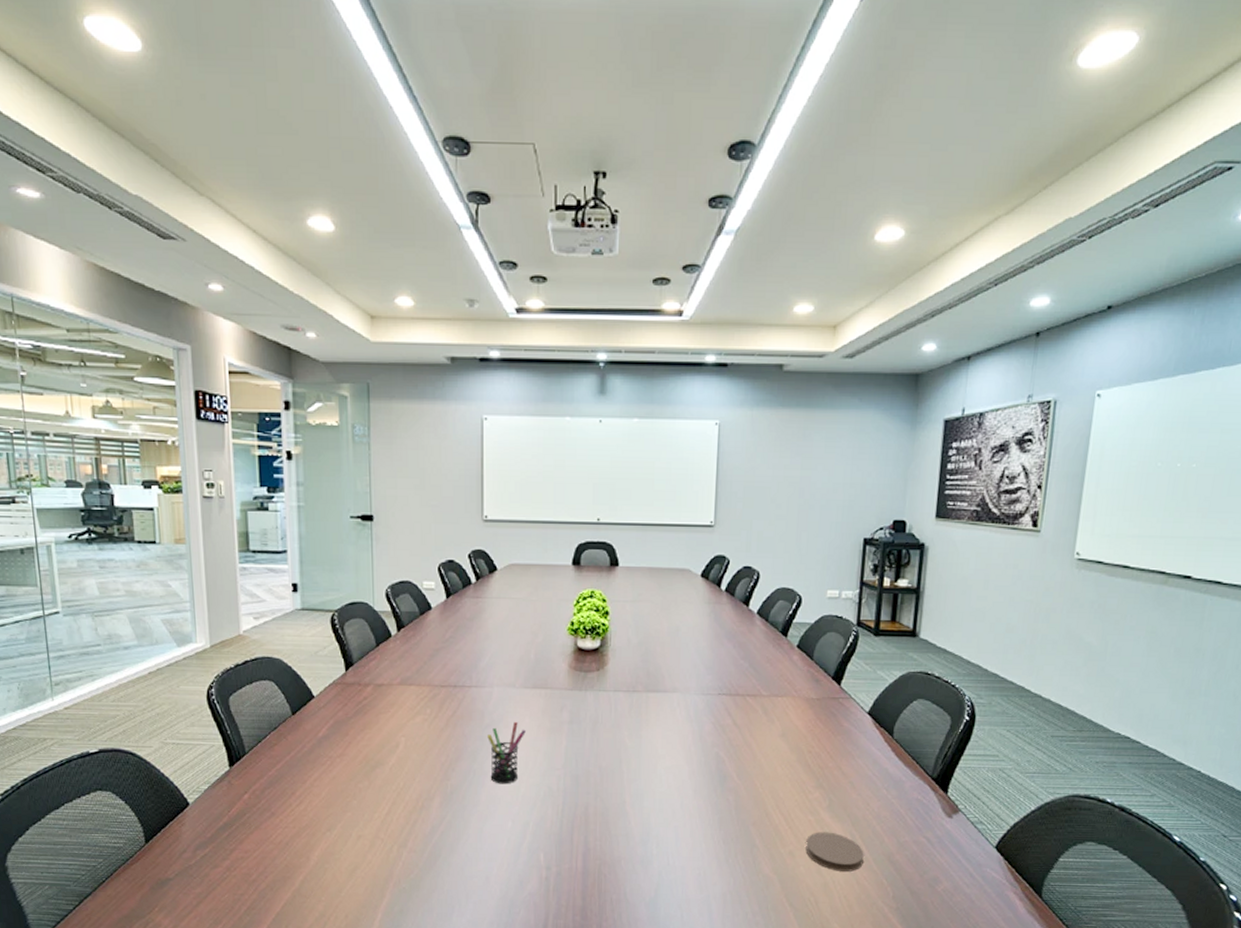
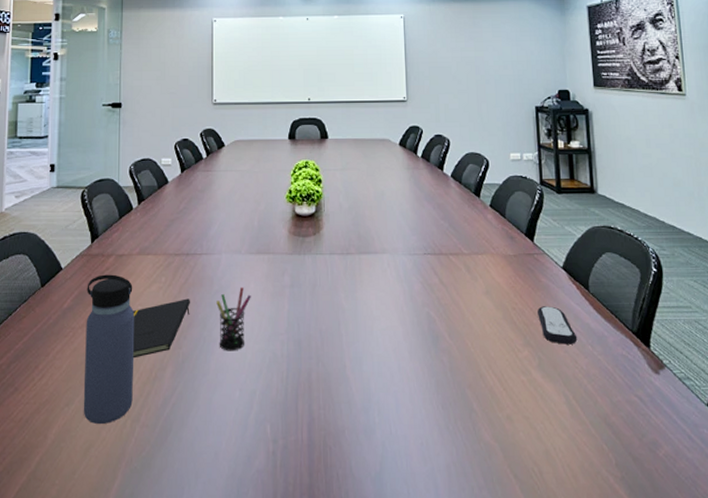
water bottle: none [343,704,399,849] -> present [83,274,135,425]
notepad: none [395,731,459,788] -> present [132,298,190,359]
coaster: present [805,832,864,872] -> none [522,393,581,437]
remote control: none [834,750,873,788] -> present [537,306,578,345]

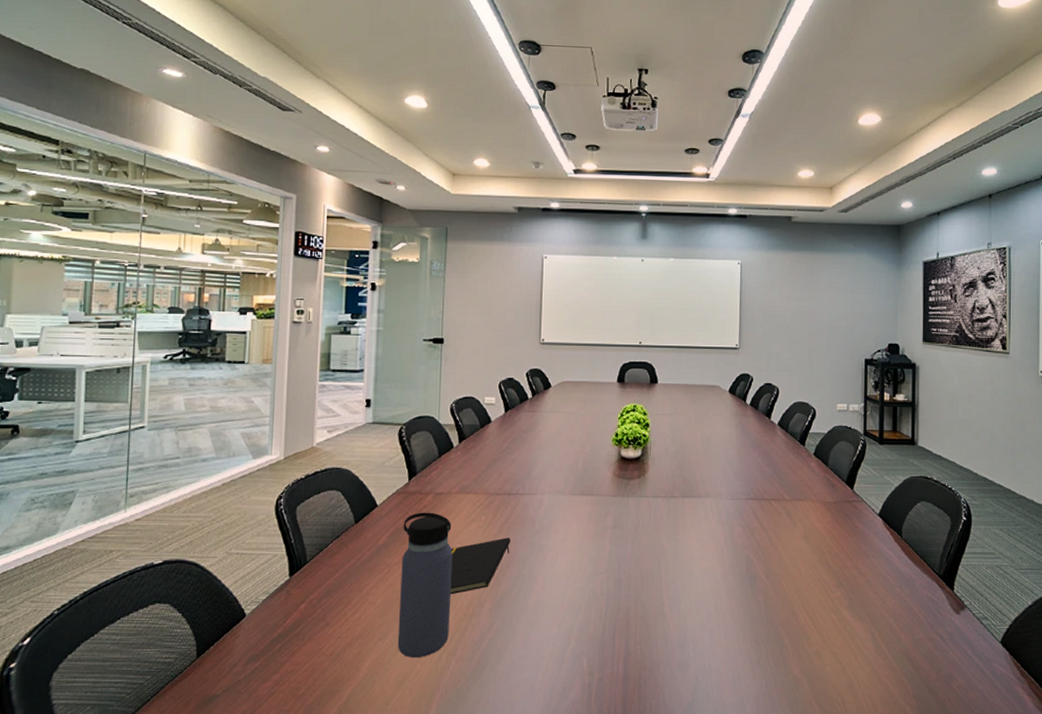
pen holder: present [216,287,251,351] -> none [537,527,573,589]
remote control: present [537,306,578,345] -> none [852,550,887,586]

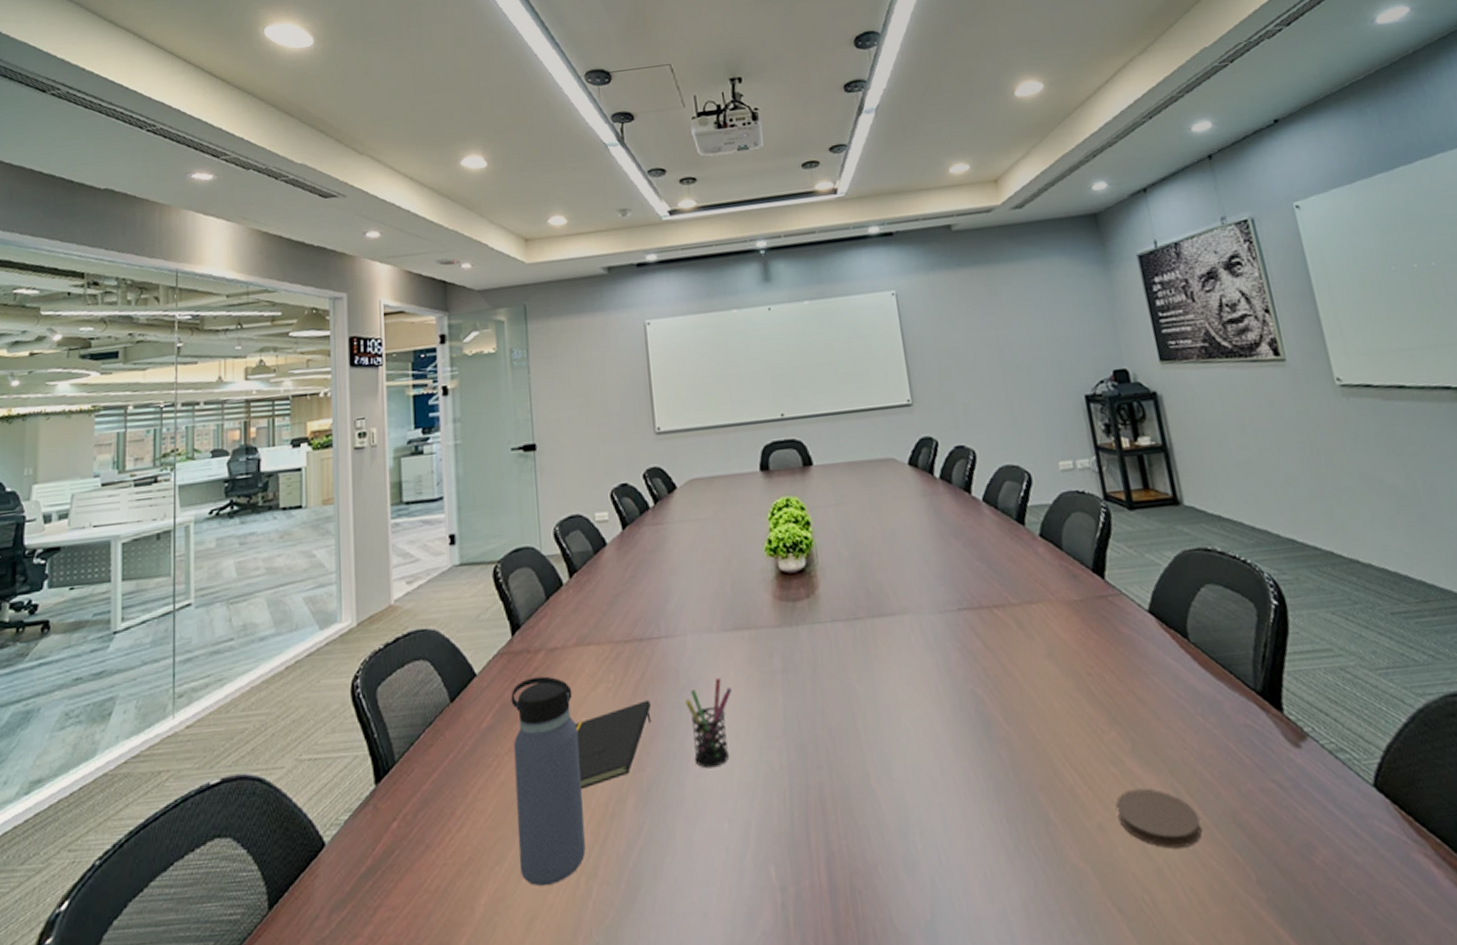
pen holder: none [537,527,573,589] -> present [685,677,732,769]
coaster: none [830,631,884,670] -> present [1116,788,1202,849]

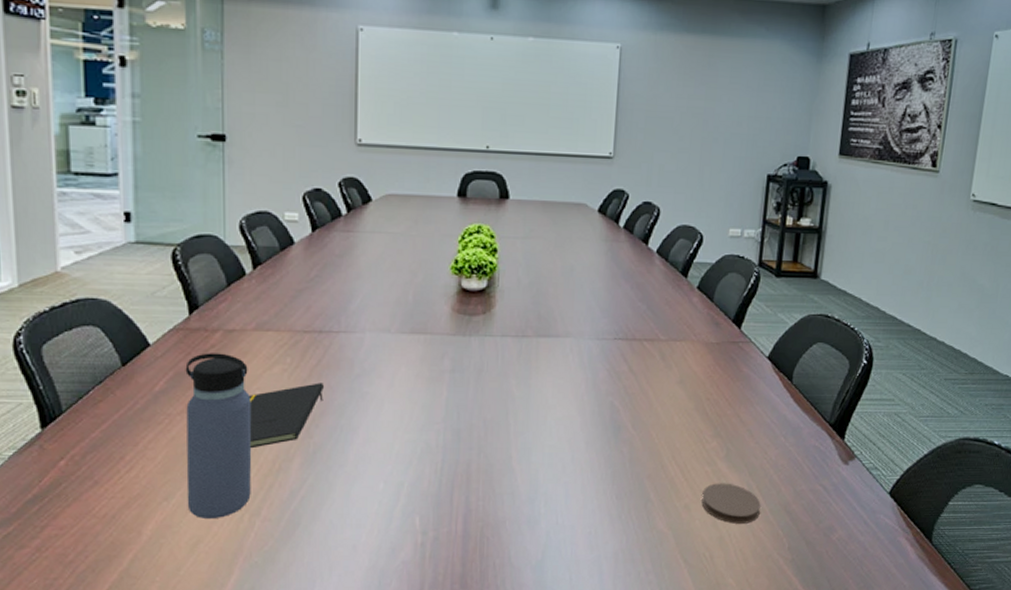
pen holder: present [685,677,732,769] -> none [357,370,401,441]

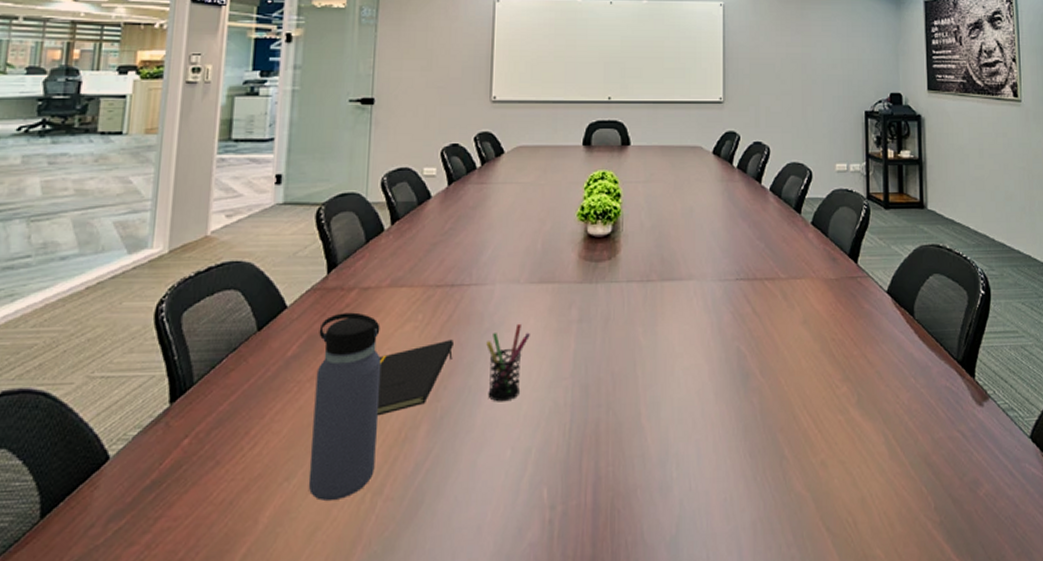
pen holder: none [357,370,401,441] -> present [486,323,530,402]
coaster: present [701,483,761,524] -> none [838,433,900,481]

